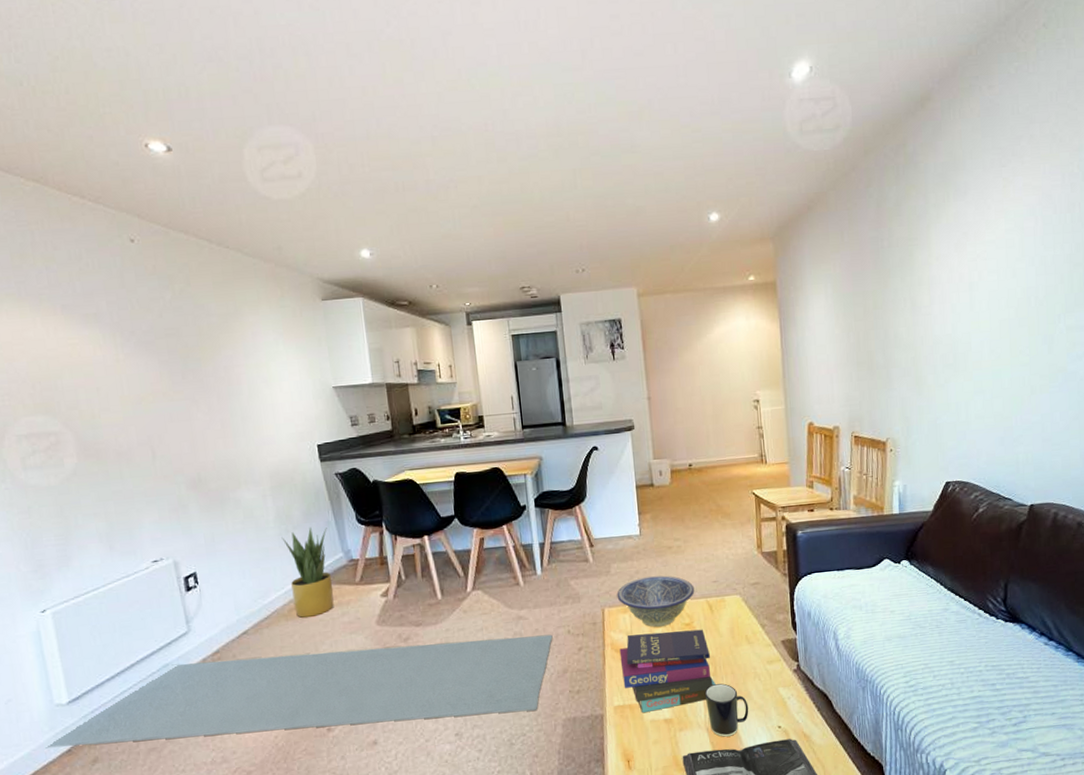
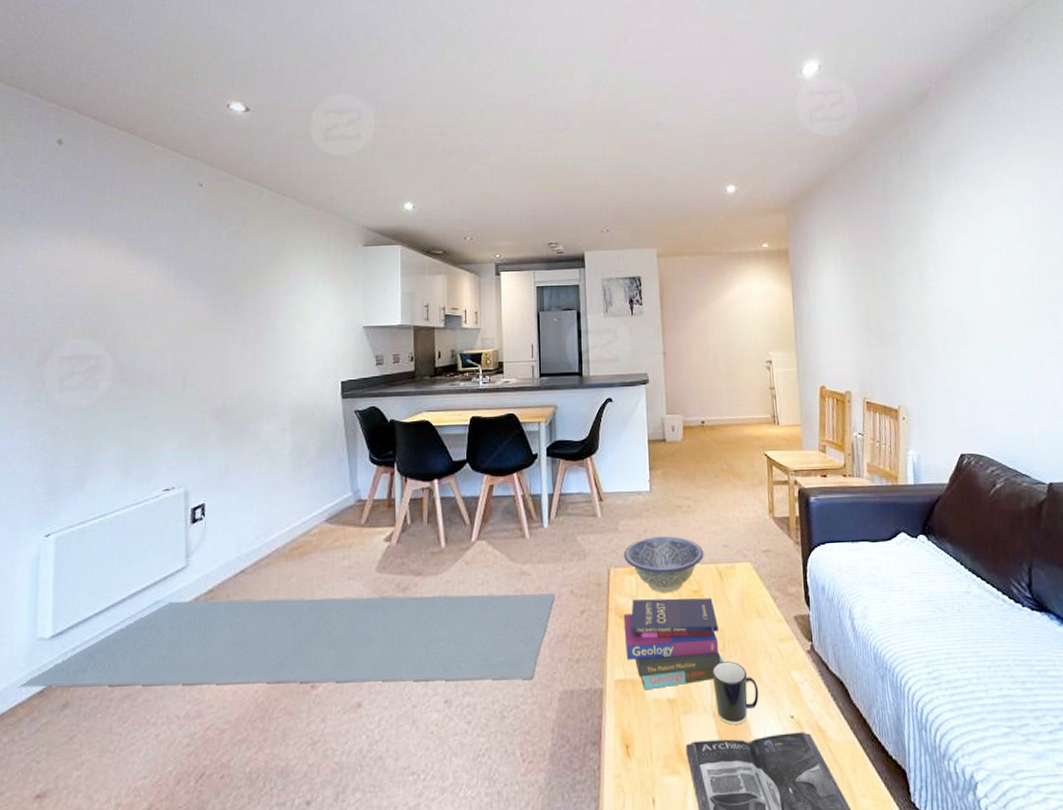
planter: present [281,527,334,618] -> none [294,463,340,559]

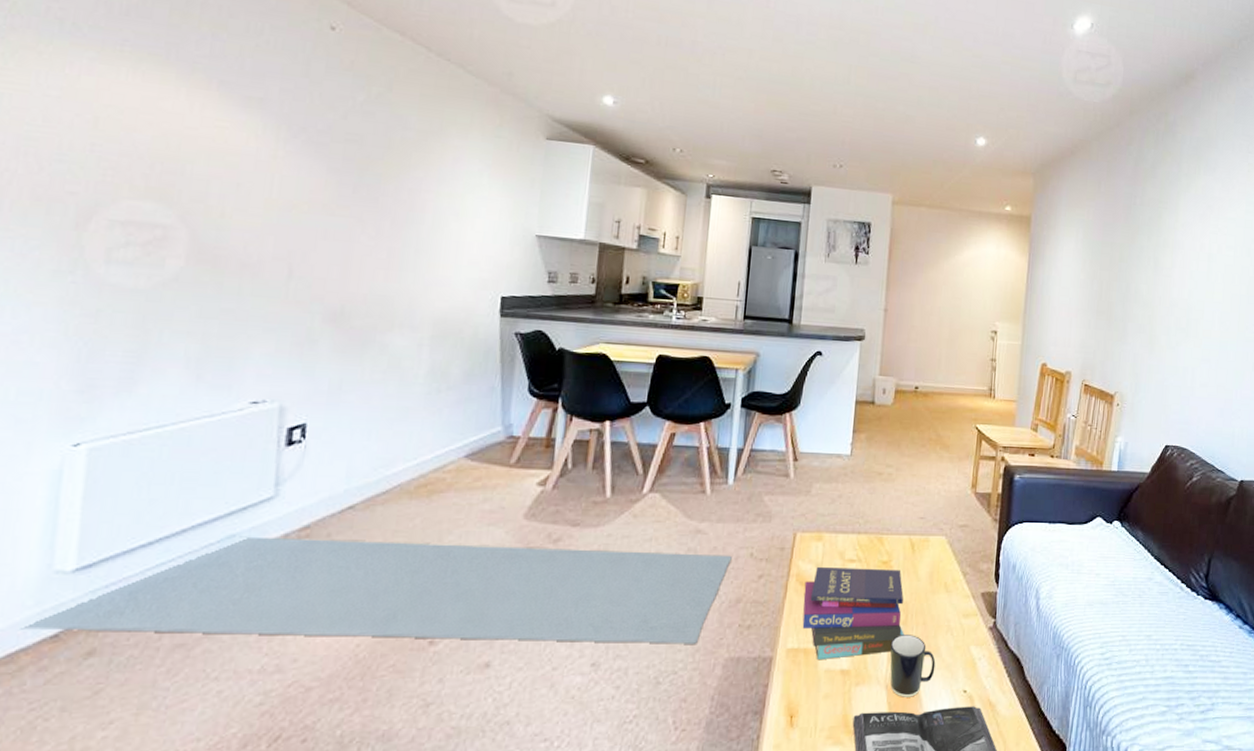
decorative bowl: present [623,536,704,592] -> none [813,503,899,561]

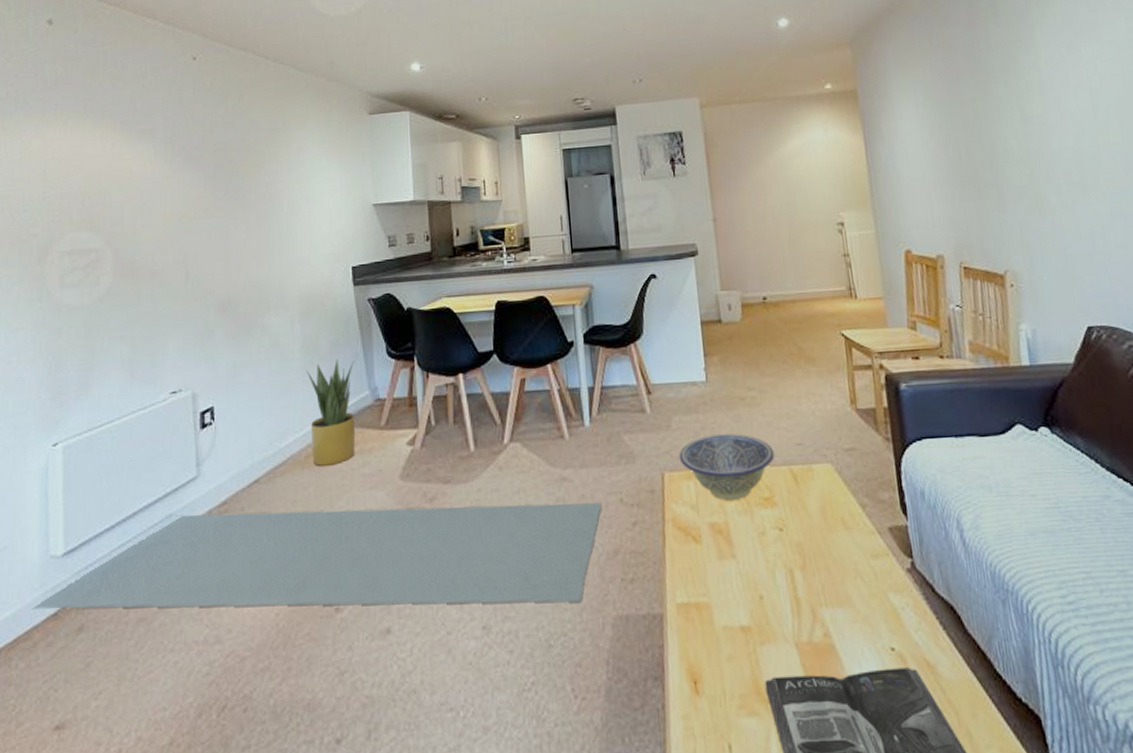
planter: none [424,390,490,498] -> present [306,359,356,466]
books: present [802,566,904,659] -> none [682,506,805,615]
decorative bowl: none [813,503,899,561] -> present [679,433,775,500]
mug: present [890,635,936,697] -> none [791,582,851,658]

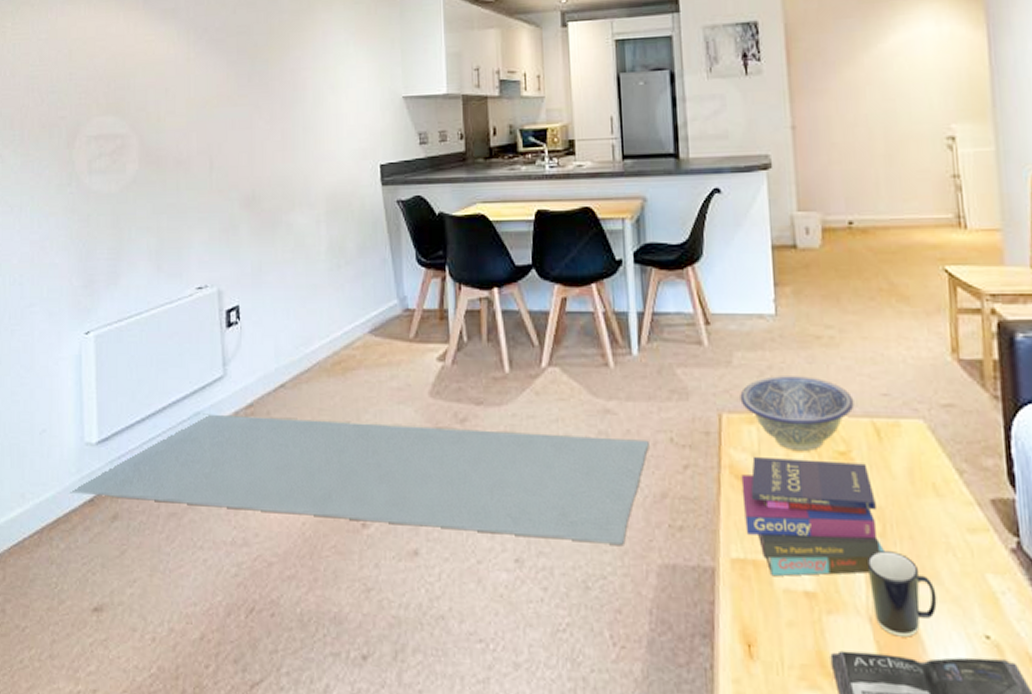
planter: present [306,359,356,466] -> none [332,263,384,376]
books: none [682,506,805,615] -> present [741,456,884,576]
mug: none [791,582,851,658] -> present [866,551,937,637]

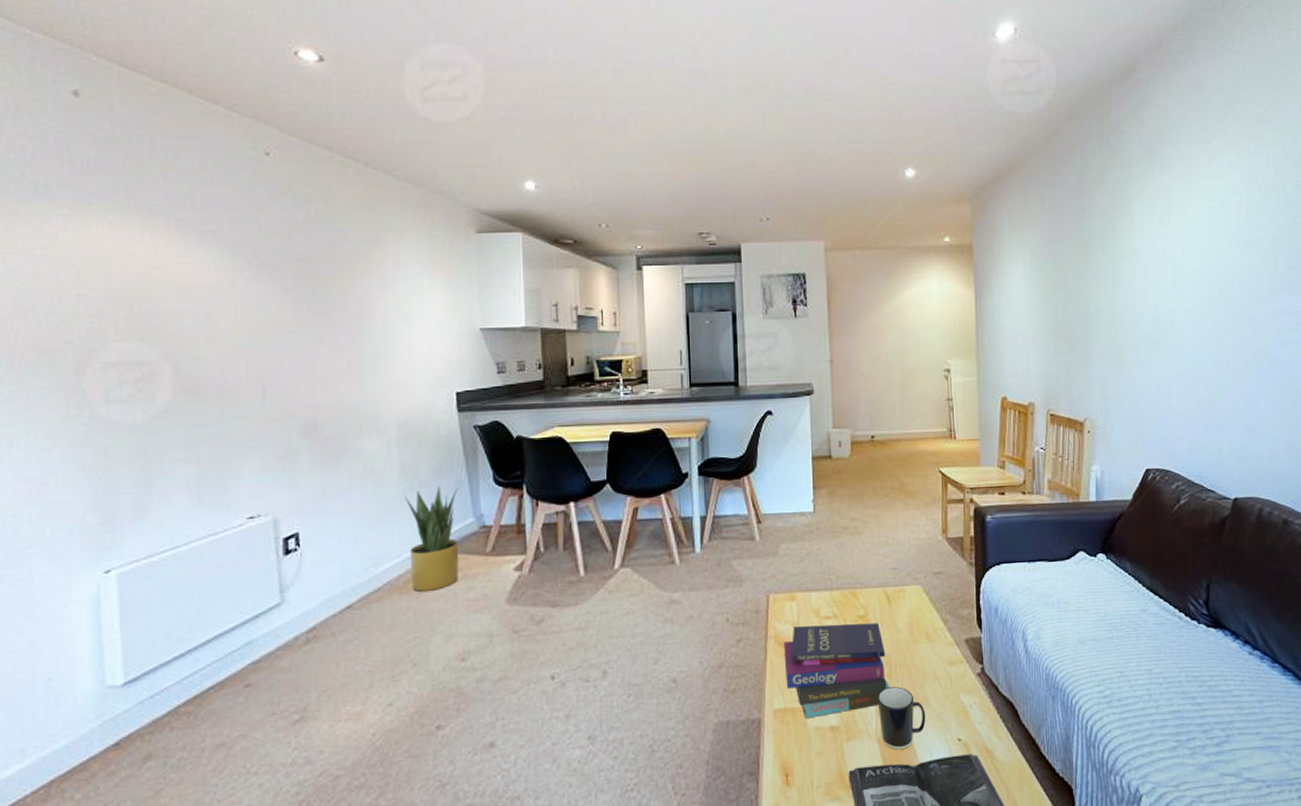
rug: present [70,413,649,545] -> none [87,622,709,741]
planter: none [332,263,384,376] -> present [404,485,459,592]
decorative bowl: present [740,376,854,451] -> none [784,559,872,618]

